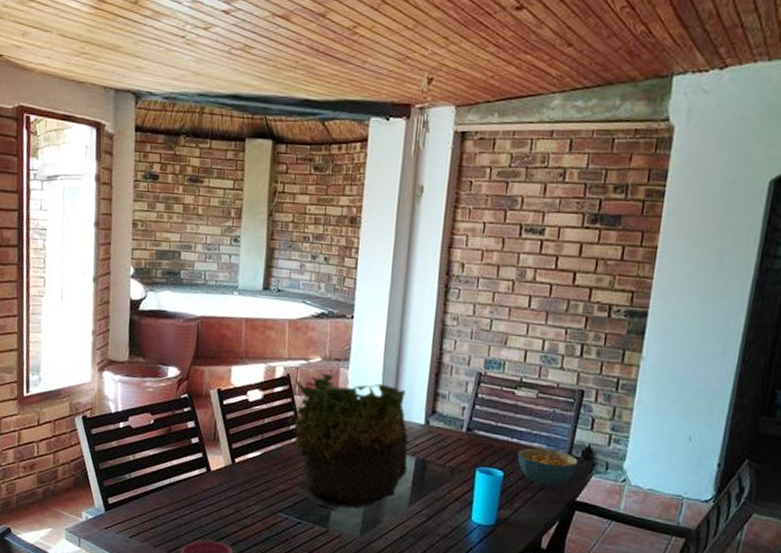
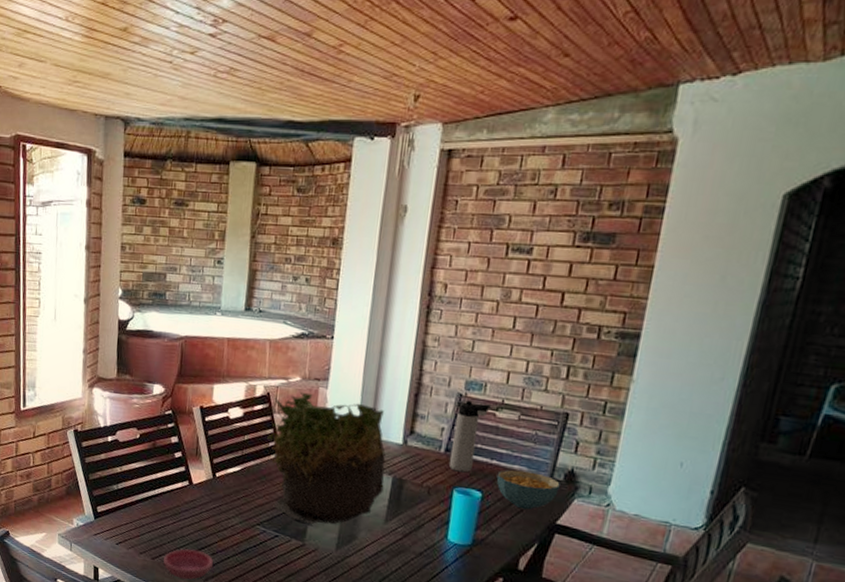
thermos bottle: none [471,379,510,452] -> present [449,400,491,473]

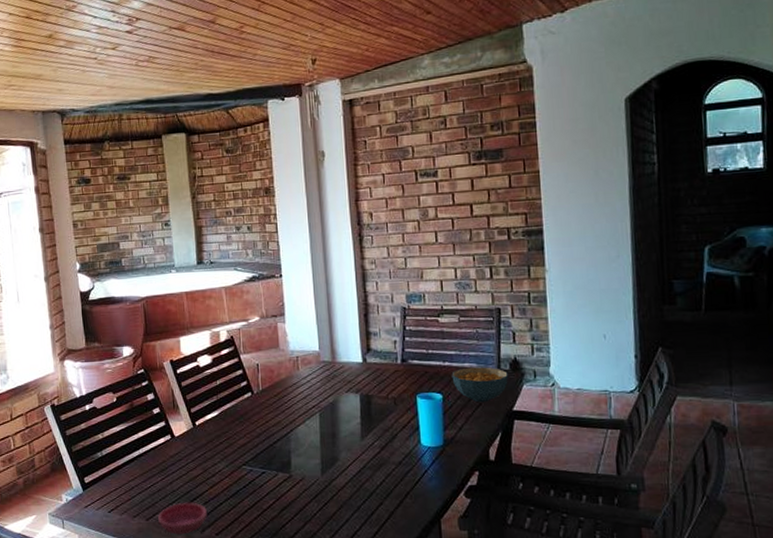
plant: present [266,392,386,525] -> none [237,330,354,454]
thermos bottle: present [449,400,491,473] -> none [404,312,433,379]

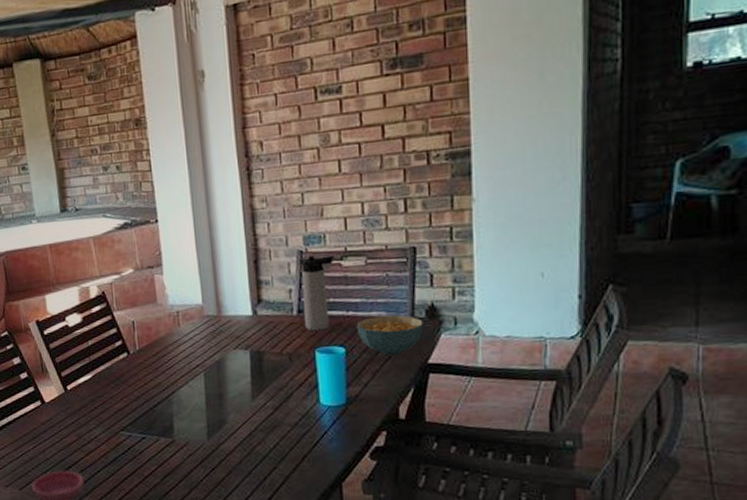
thermos bottle: none [404,312,433,379] -> present [301,255,334,332]

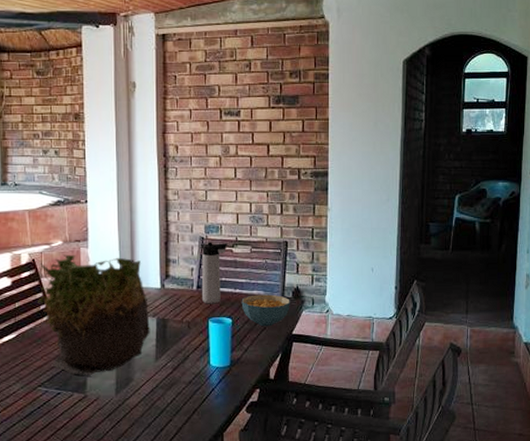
plant: none [109,282,243,418] -> present [36,254,150,375]

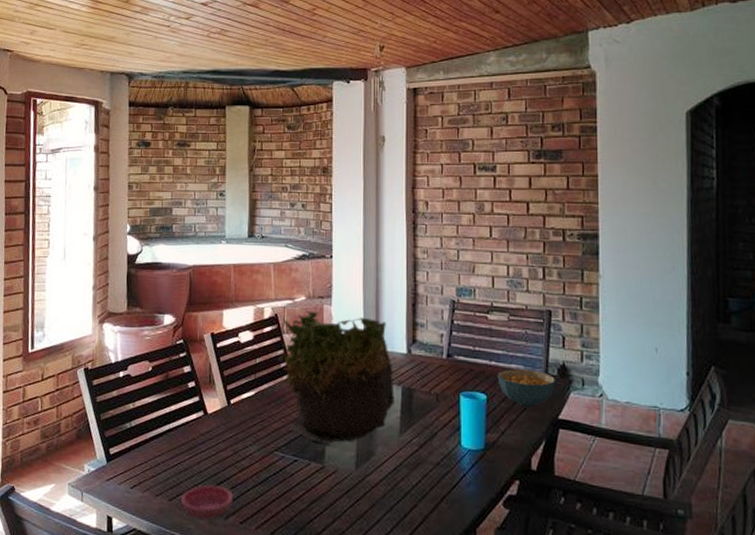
thermos bottle: present [201,242,228,304] -> none [452,306,482,376]

